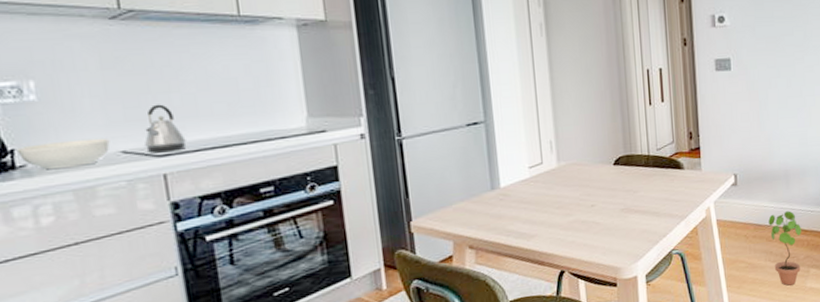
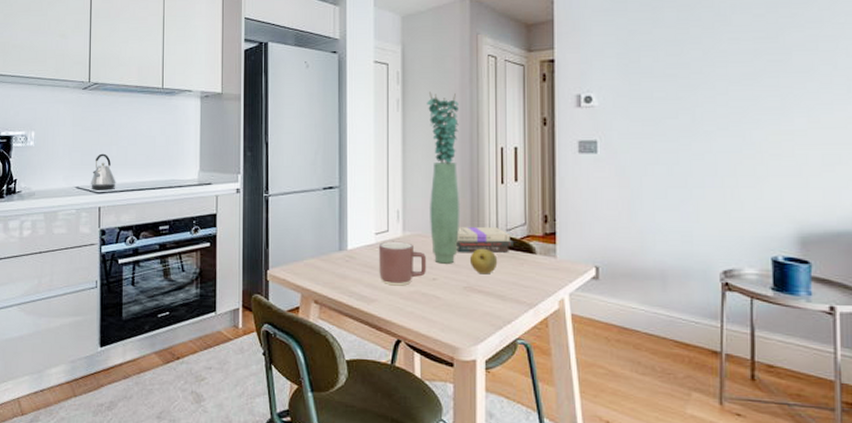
bowl: present [16,138,111,170] -> none [18,176,70,196]
mug: none [533,172,585,218] -> present [378,241,427,286]
vase: none [571,14,614,190] -> present [427,91,461,264]
books: none [610,148,664,176] -> present [455,227,513,253]
fruit: none [624,169,651,195] -> present [469,248,498,275]
potted plant: present [768,210,801,286] -> none [637,317,681,407]

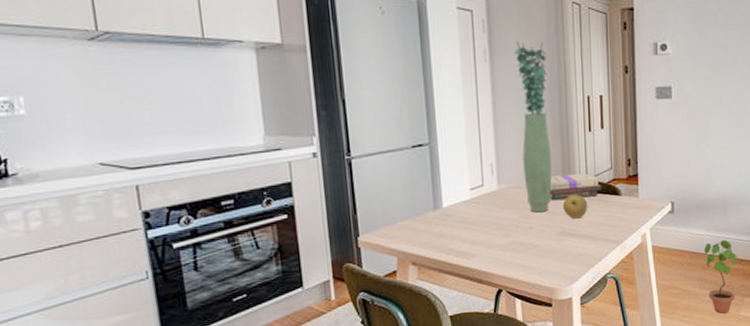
kettle: present [90,153,116,191] -> none [118,120,156,166]
mug: present [378,241,427,286] -> none [474,194,523,239]
potted plant: none [637,317,681,407] -> present [704,239,737,314]

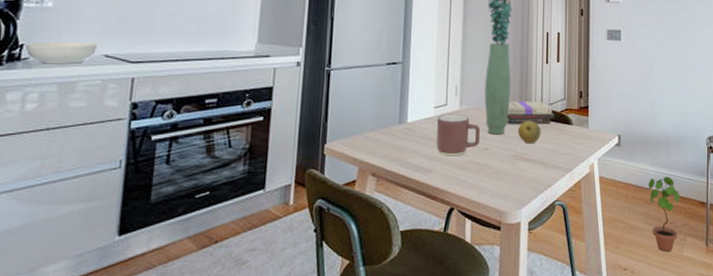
bowl: none [9,150,90,179] -> present [25,41,98,65]
mug: none [474,194,523,239] -> present [436,114,481,156]

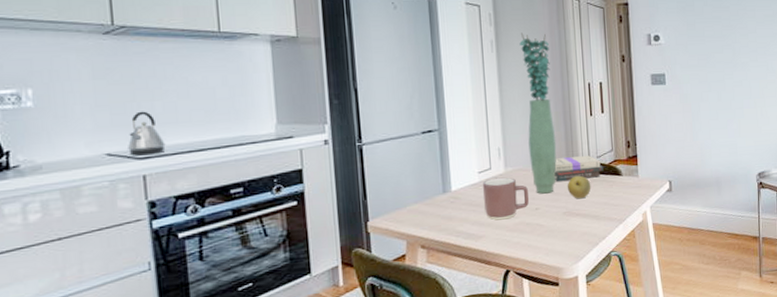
bowl: present [25,41,98,65] -> none [11,141,97,171]
kettle: none [123,20,157,60] -> present [126,111,166,156]
potted plant: present [648,176,680,252] -> none [701,215,733,287]

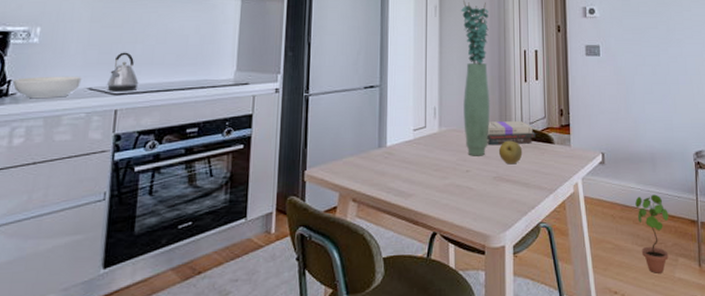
bowl: none [11,141,97,171] -> present [12,76,82,99]
mug: present [482,177,530,220] -> none [416,136,461,180]
potted plant: none [701,215,733,287] -> present [635,194,669,273]

